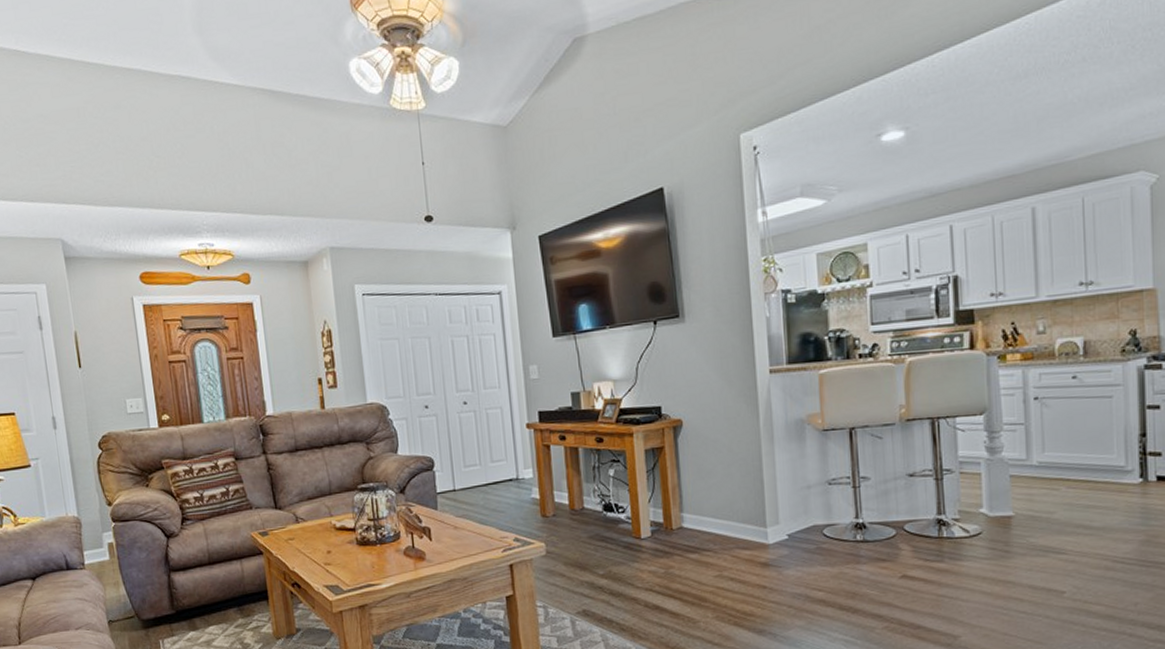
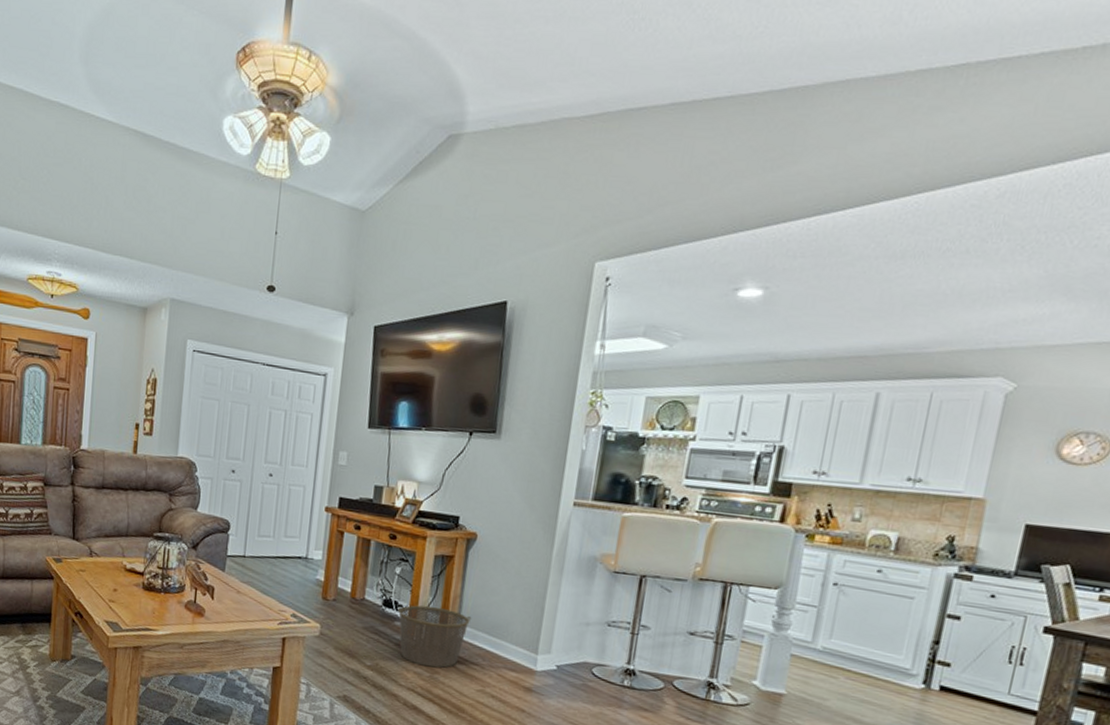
basket: none [619,501,695,563] -> present [397,605,472,668]

